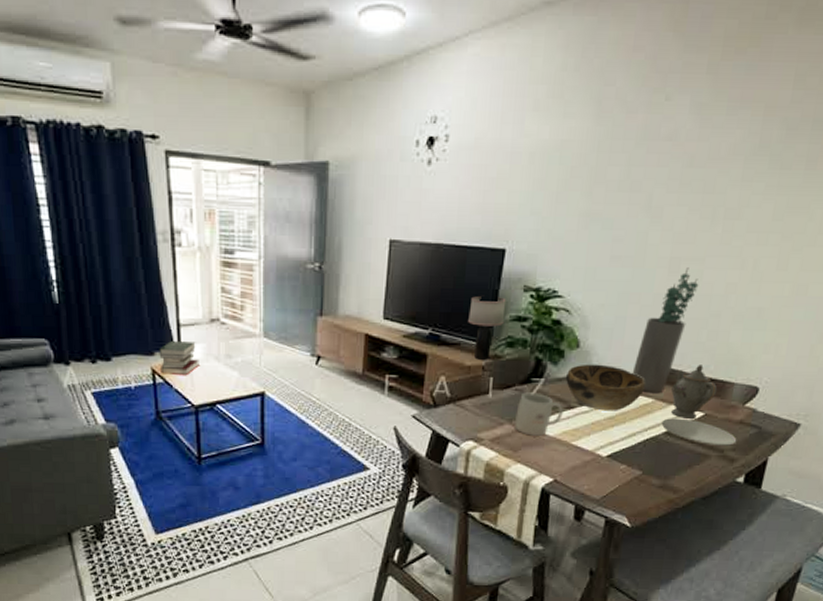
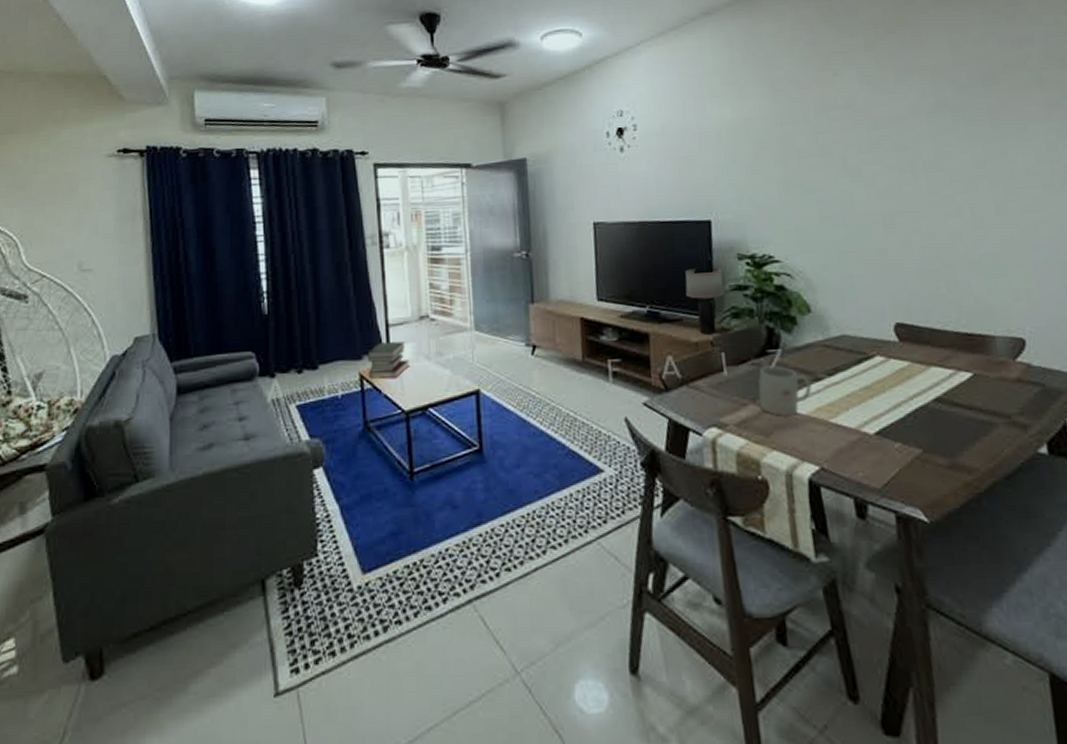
decorative bowl: present [566,364,645,411] -> none [804,328,896,381]
vase: present [632,268,699,394] -> none [875,221,921,356]
plate: present [661,418,737,446] -> none [926,381,1022,411]
teapot: present [671,365,718,419] -> none [925,319,979,381]

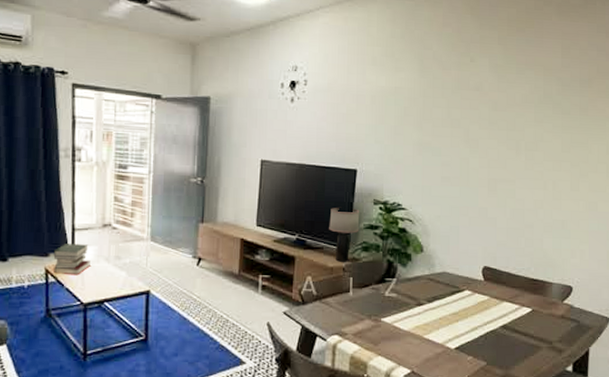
mug: present [757,365,812,416] -> none [374,291,414,330]

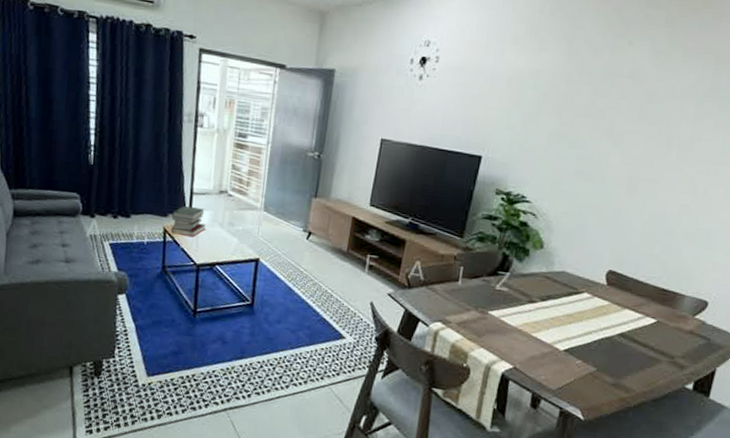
table lamp: present [329,208,360,262] -> none [444,194,480,251]

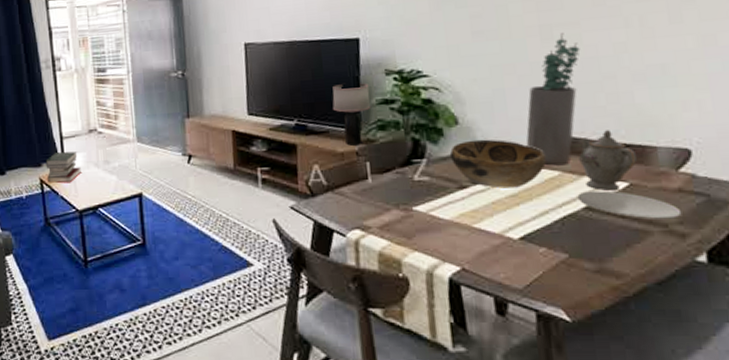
table lamp: none [444,194,480,251] -> present [332,83,372,146]
decorative bowl: none [529,263,602,310] -> present [450,139,546,189]
vase: none [590,188,654,298] -> present [526,33,581,166]
plate: none [616,321,687,353] -> present [577,190,682,220]
teapot: none [625,275,669,324] -> present [579,130,638,191]

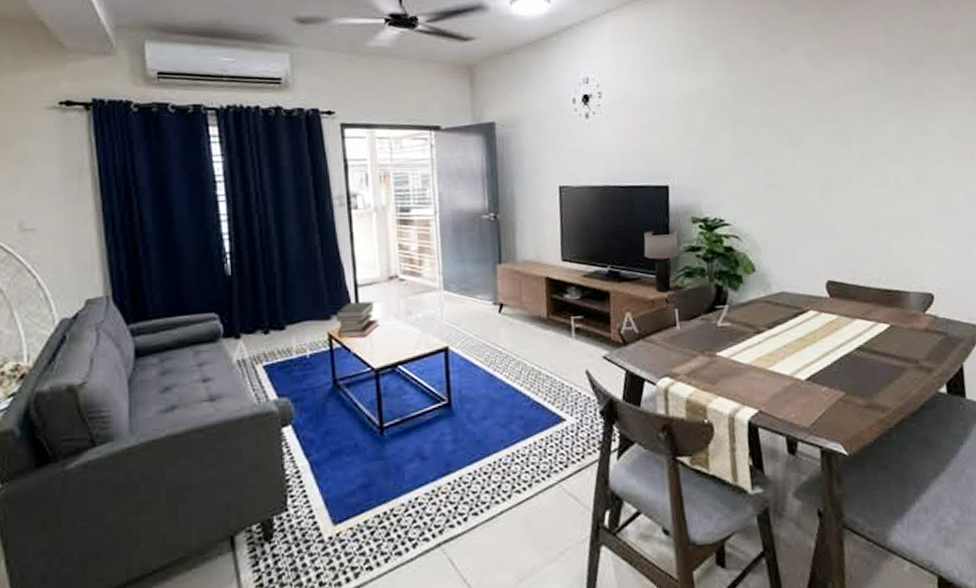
decorative bowl: present [450,139,546,189] -> none [749,285,827,333]
vase: present [526,33,581,166] -> none [810,188,852,310]
plate: present [577,190,682,220] -> none [851,332,928,357]
teapot: present [579,130,638,191] -> none [852,277,896,332]

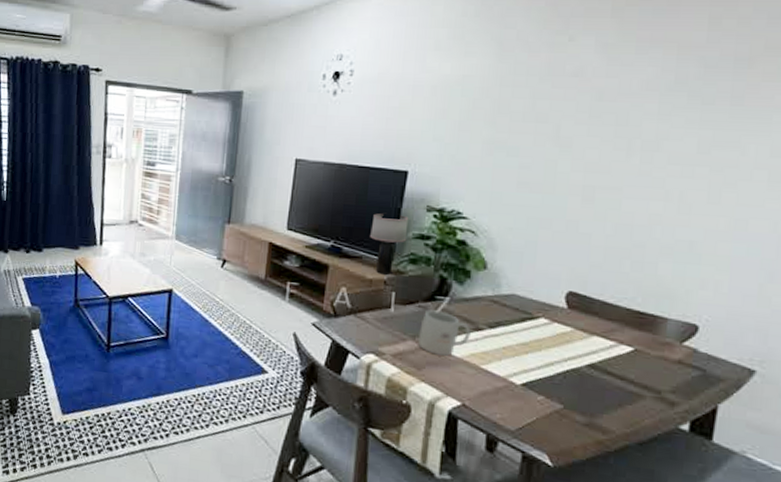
books: present [336,301,379,339] -> none [83,238,117,270]
mug: none [706,320,754,366] -> present [418,310,471,356]

